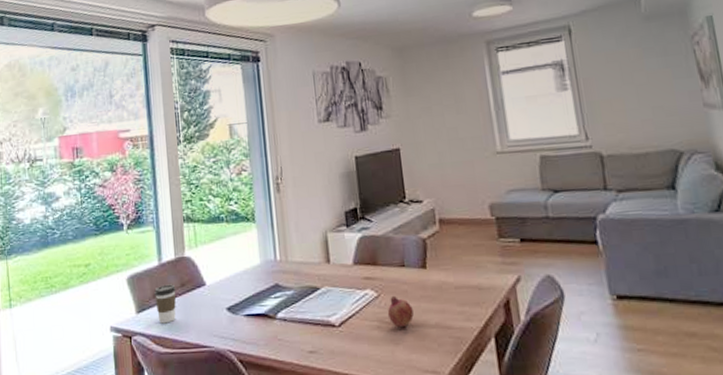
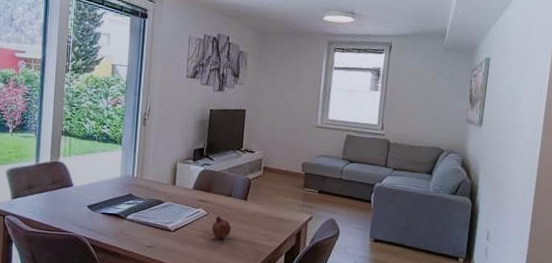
coffee cup: present [154,284,176,324] -> none [29,180,48,210]

